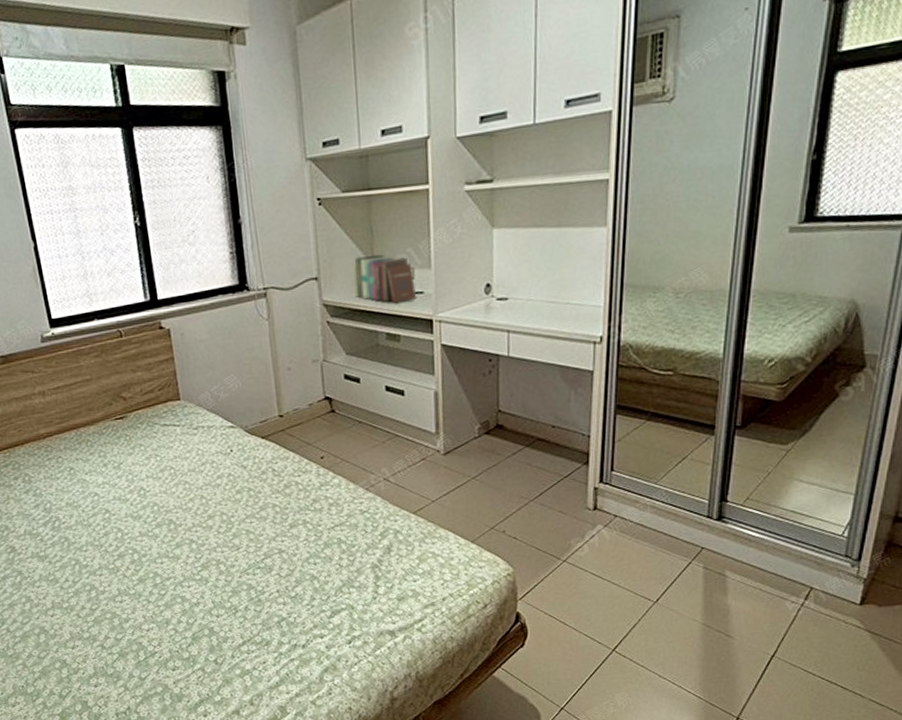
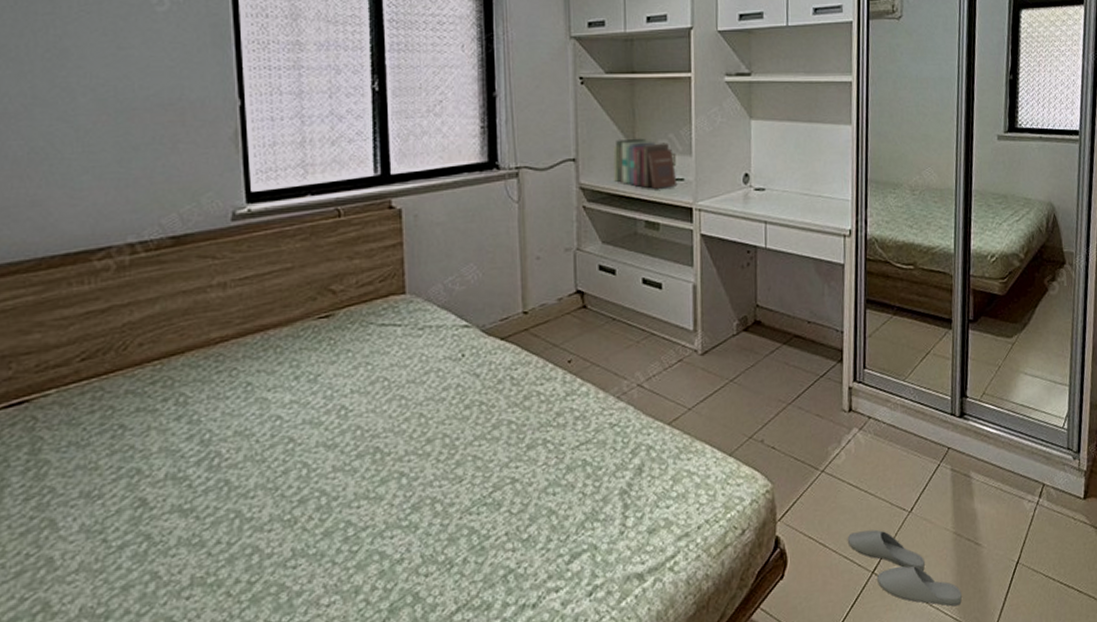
slippers: none [588,614,707,687] -> present [847,529,962,607]

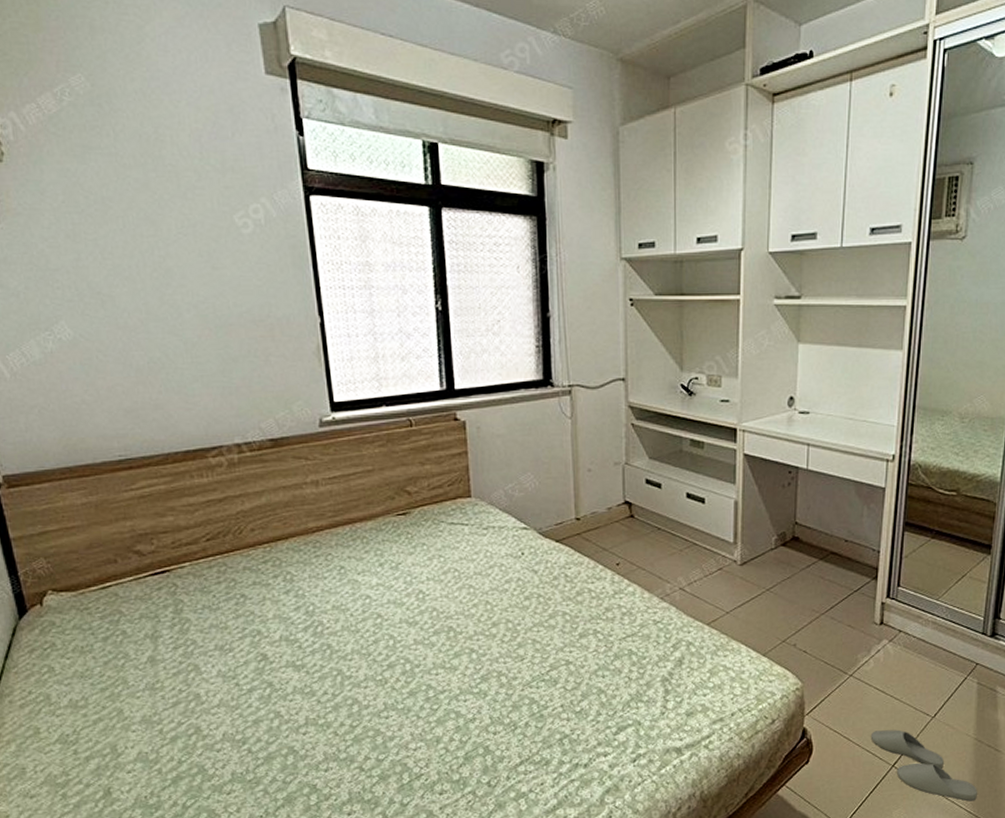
books: present [613,138,678,189] -> none [661,359,723,409]

